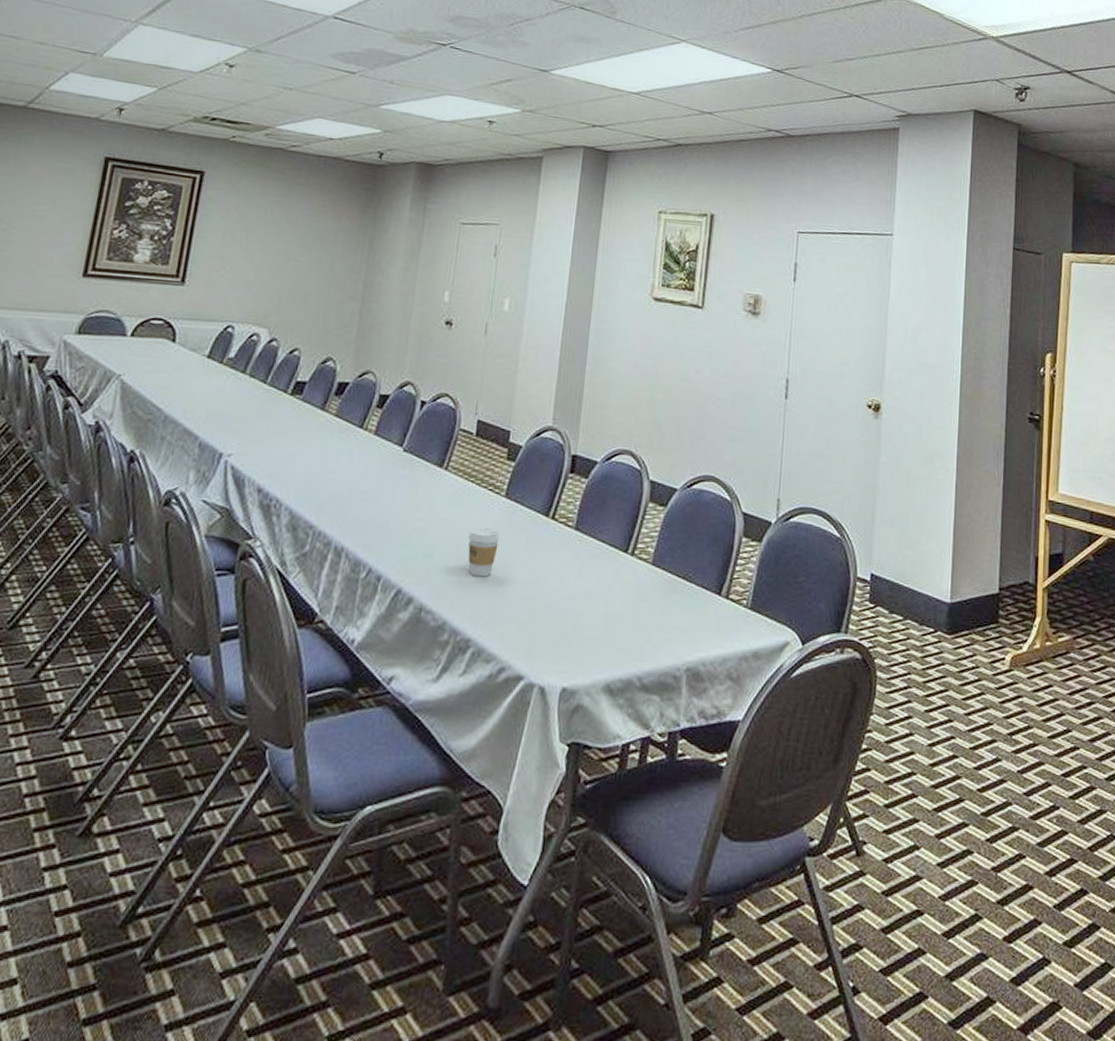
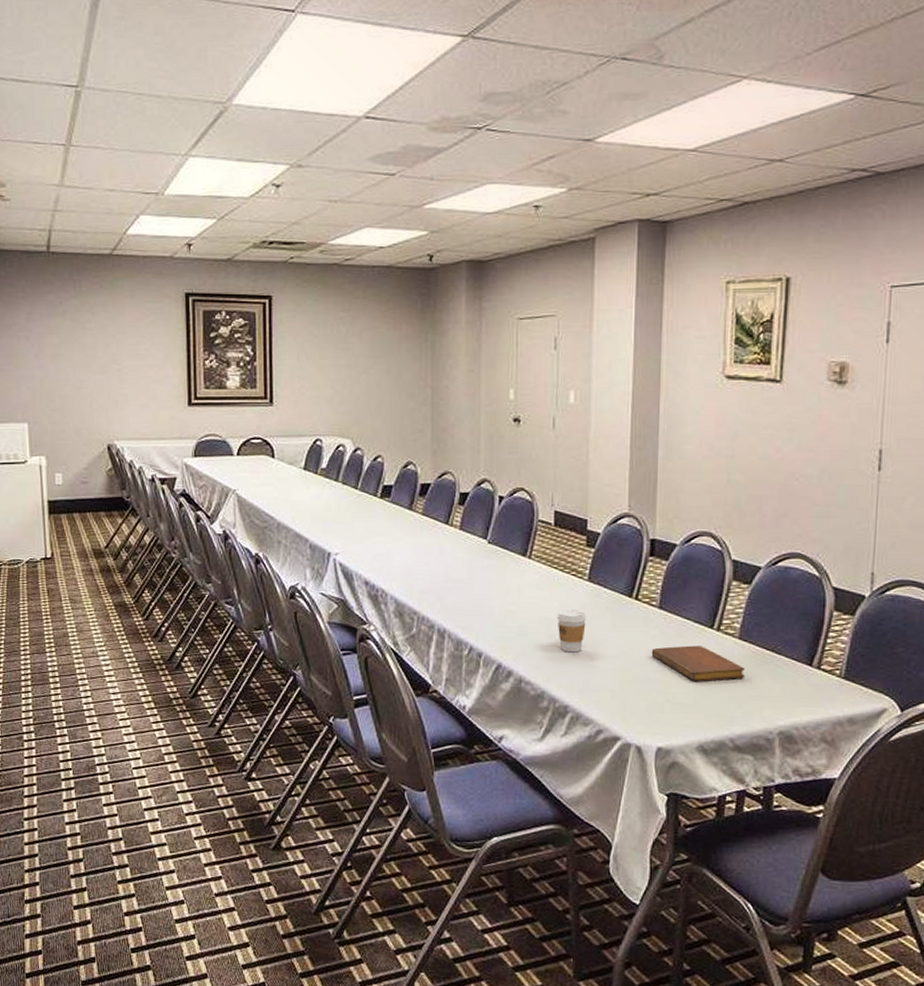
notebook: none [563,571,656,612] -> present [651,645,745,682]

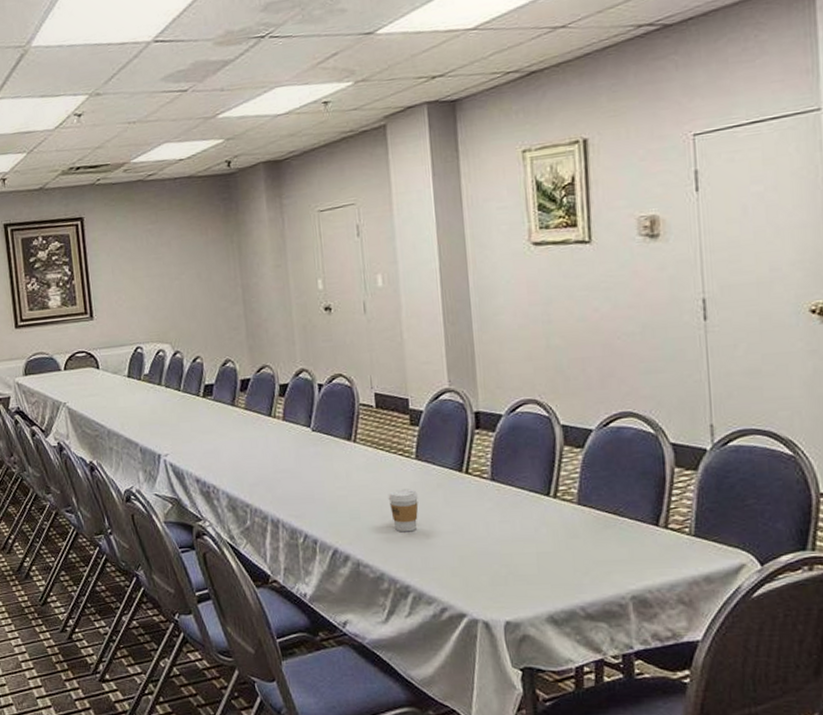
notebook: present [651,645,745,682] -> none [488,514,588,552]

